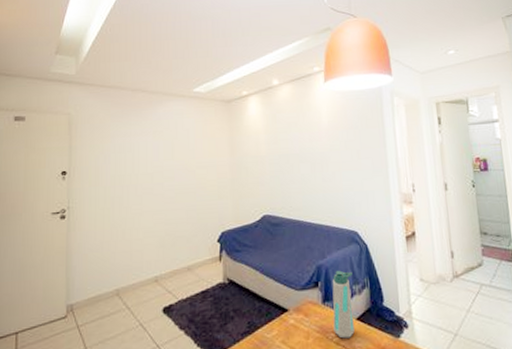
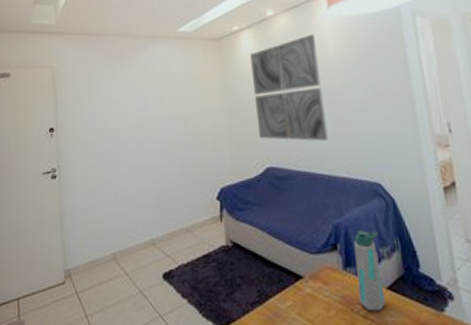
wall art: none [256,103,317,194] -> present [250,33,329,141]

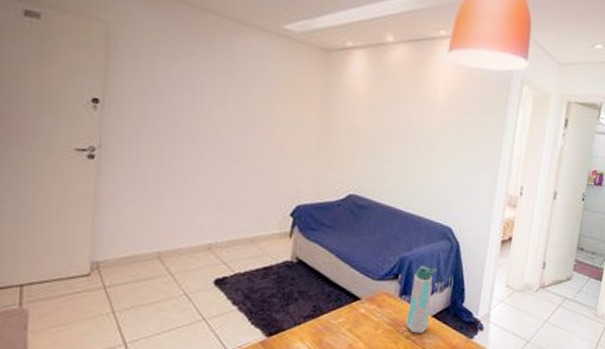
wall art: present [250,33,329,141] -> none [348,73,428,180]

